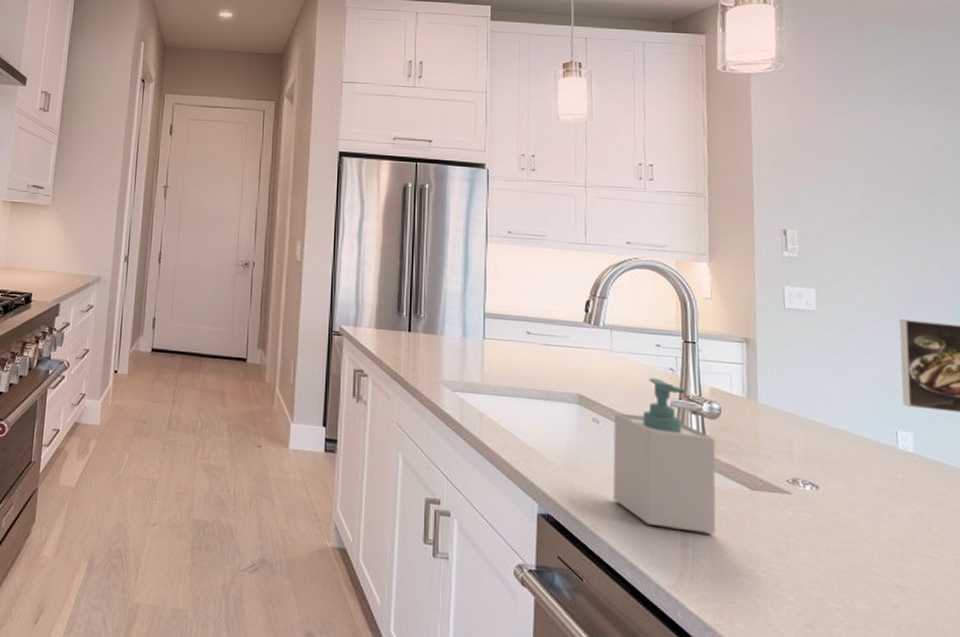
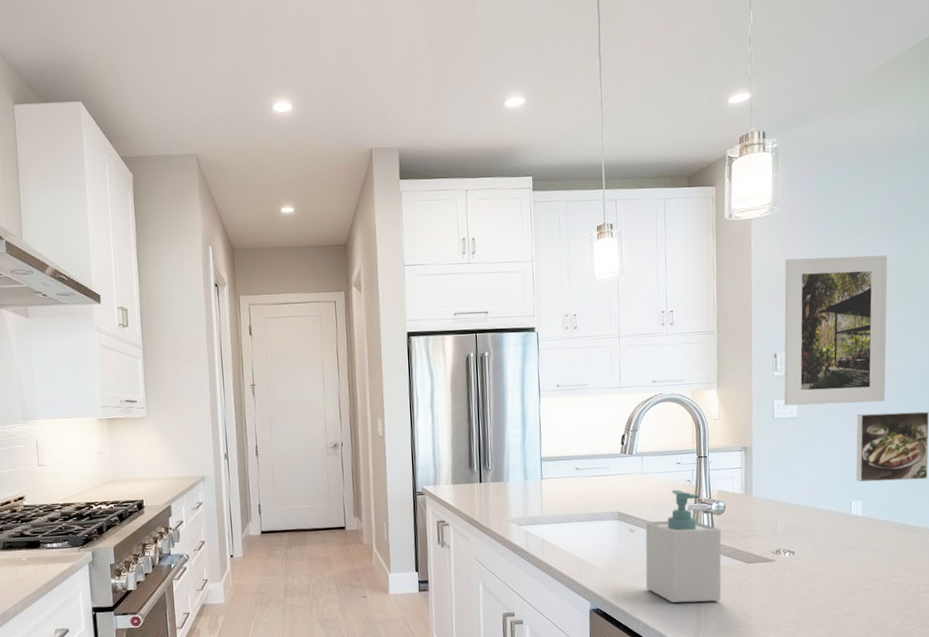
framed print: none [794,122,938,308] -> present [784,255,888,406]

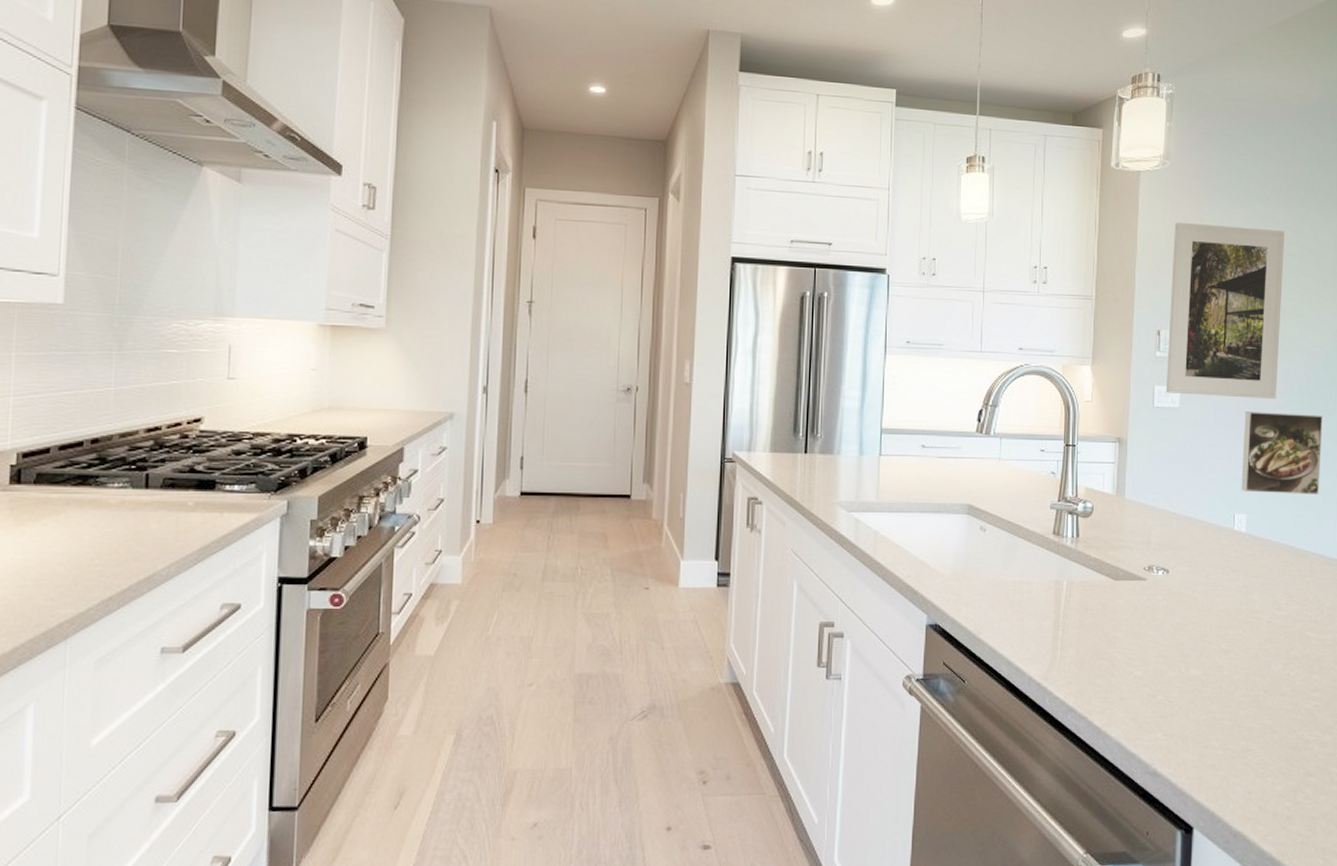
soap bottle: present [645,489,722,603] -> none [995,482,1087,625]

